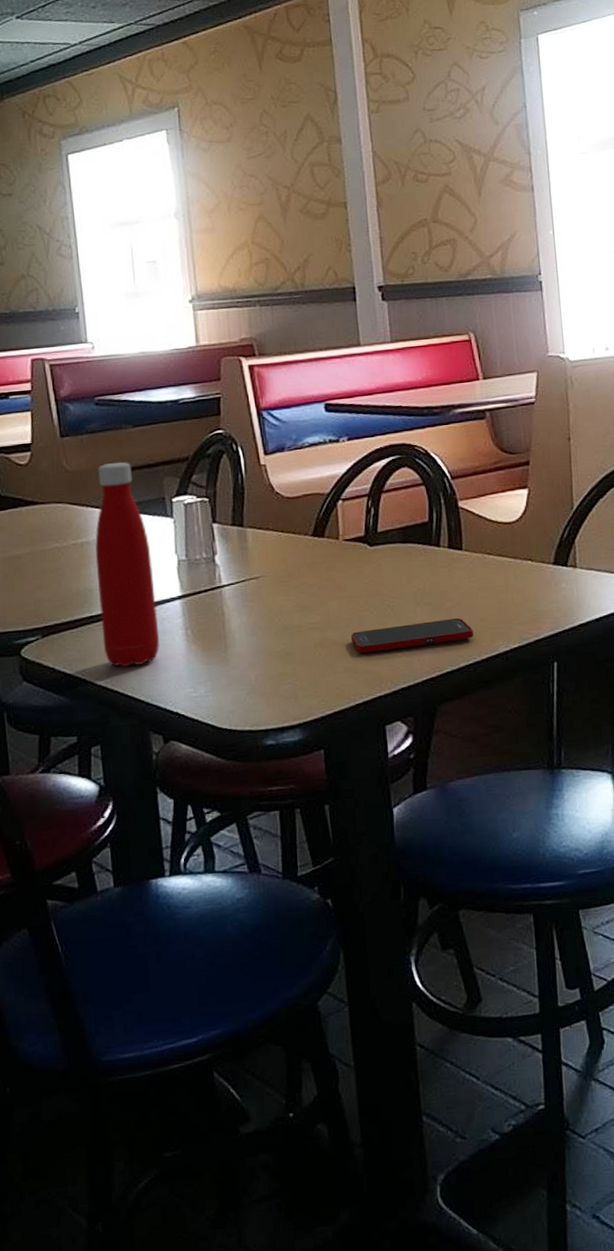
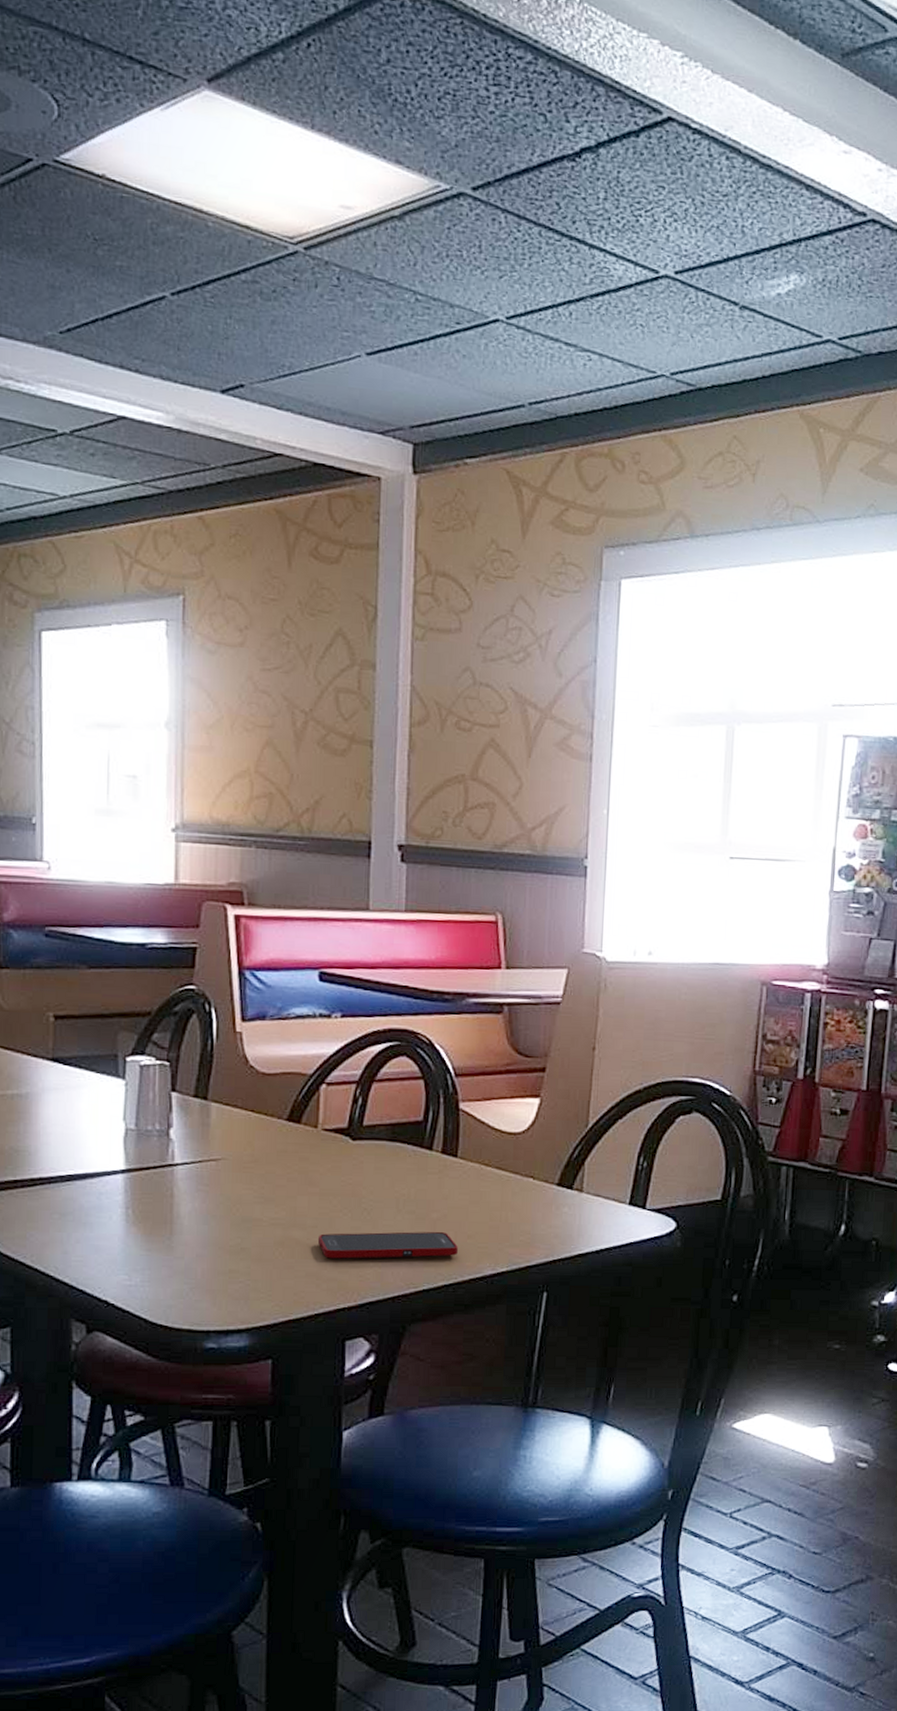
bottle: present [95,462,160,668] -> none [25,1007,95,1243]

